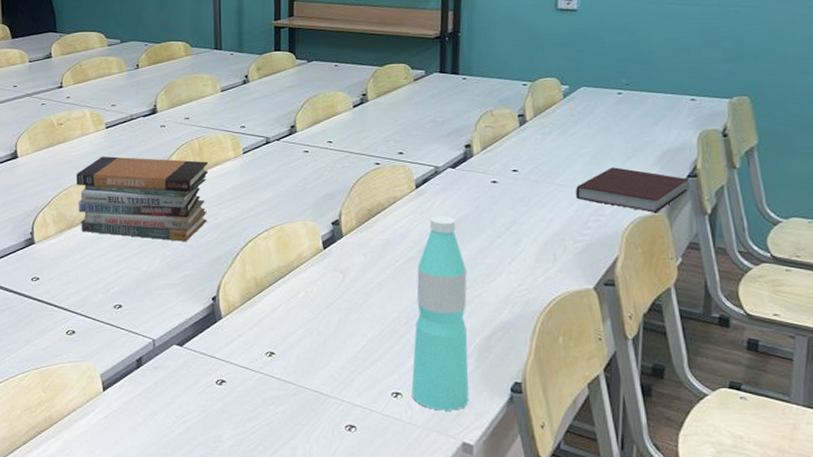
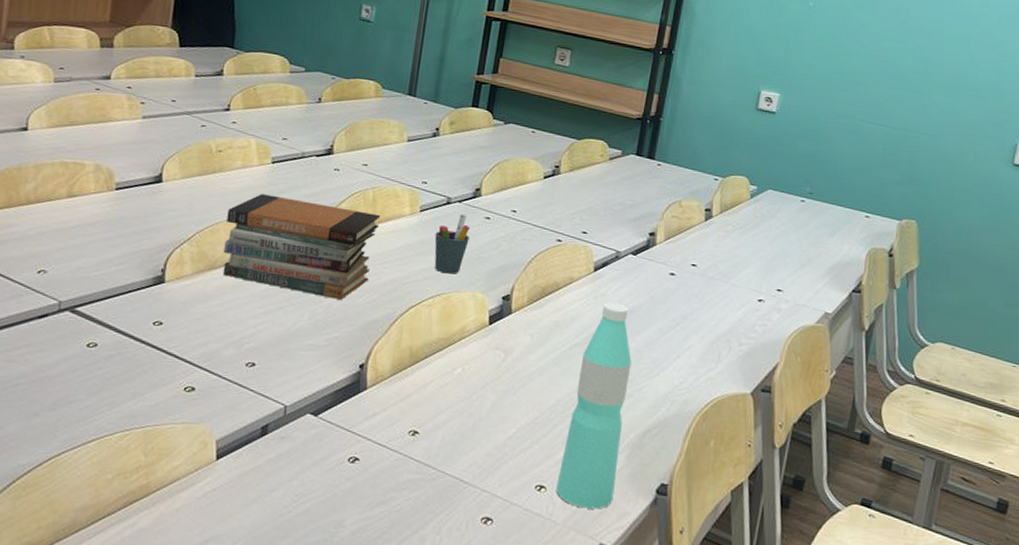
pen holder: none [260,151,292,207] -> present [434,214,470,274]
notebook: present [576,167,689,213] -> none [748,273,852,323]

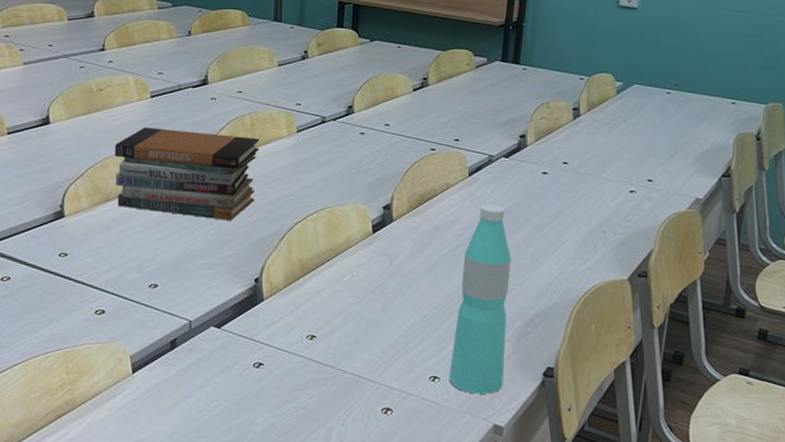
pen holder: present [434,214,470,274] -> none [313,132,346,189]

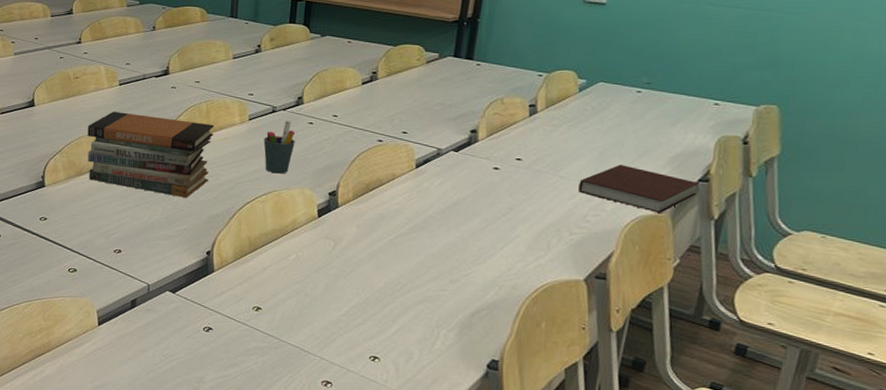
pen holder: none [313,132,346,189] -> present [263,121,295,174]
water bottle: present [449,204,511,394] -> none [389,196,458,379]
notebook: none [620,164,722,209] -> present [578,164,698,213]

